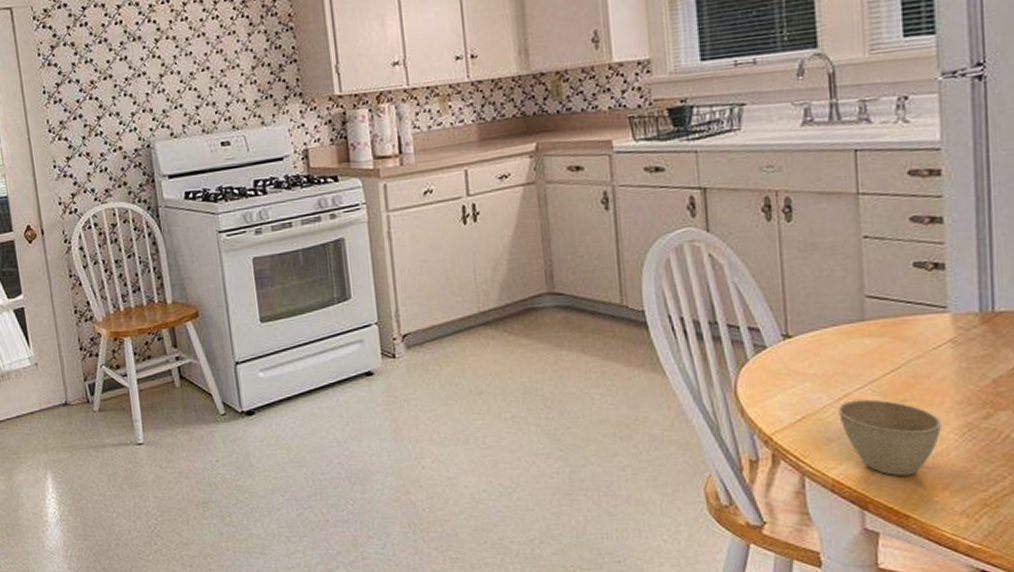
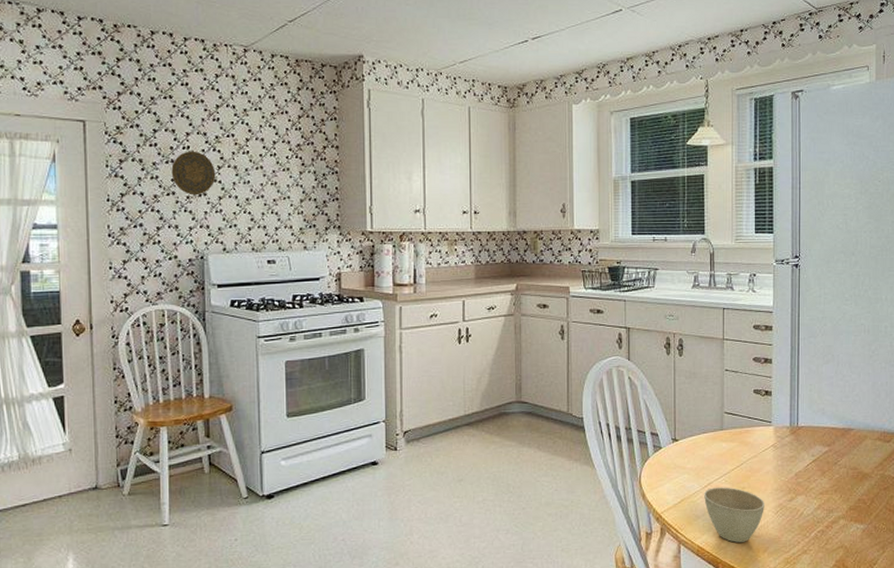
decorative plate: none [105,25,154,77] -> present [171,151,216,196]

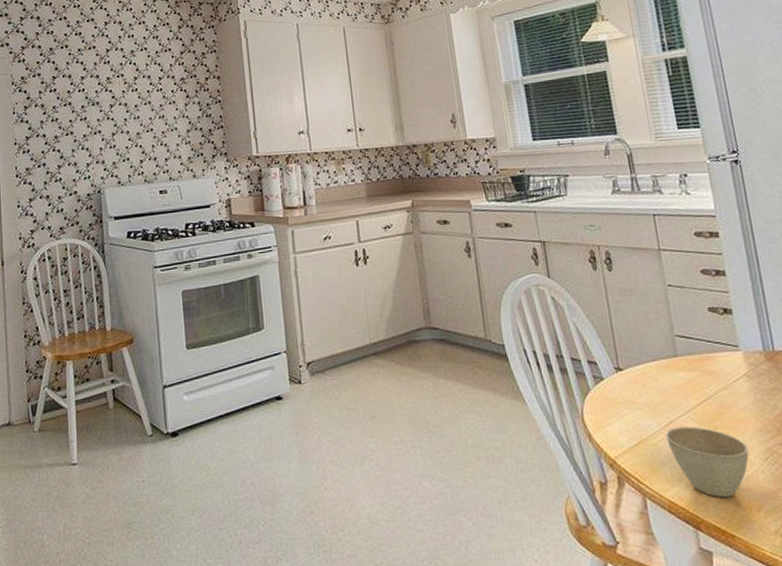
decorative plate: present [171,151,216,196] -> none [69,92,109,134]

